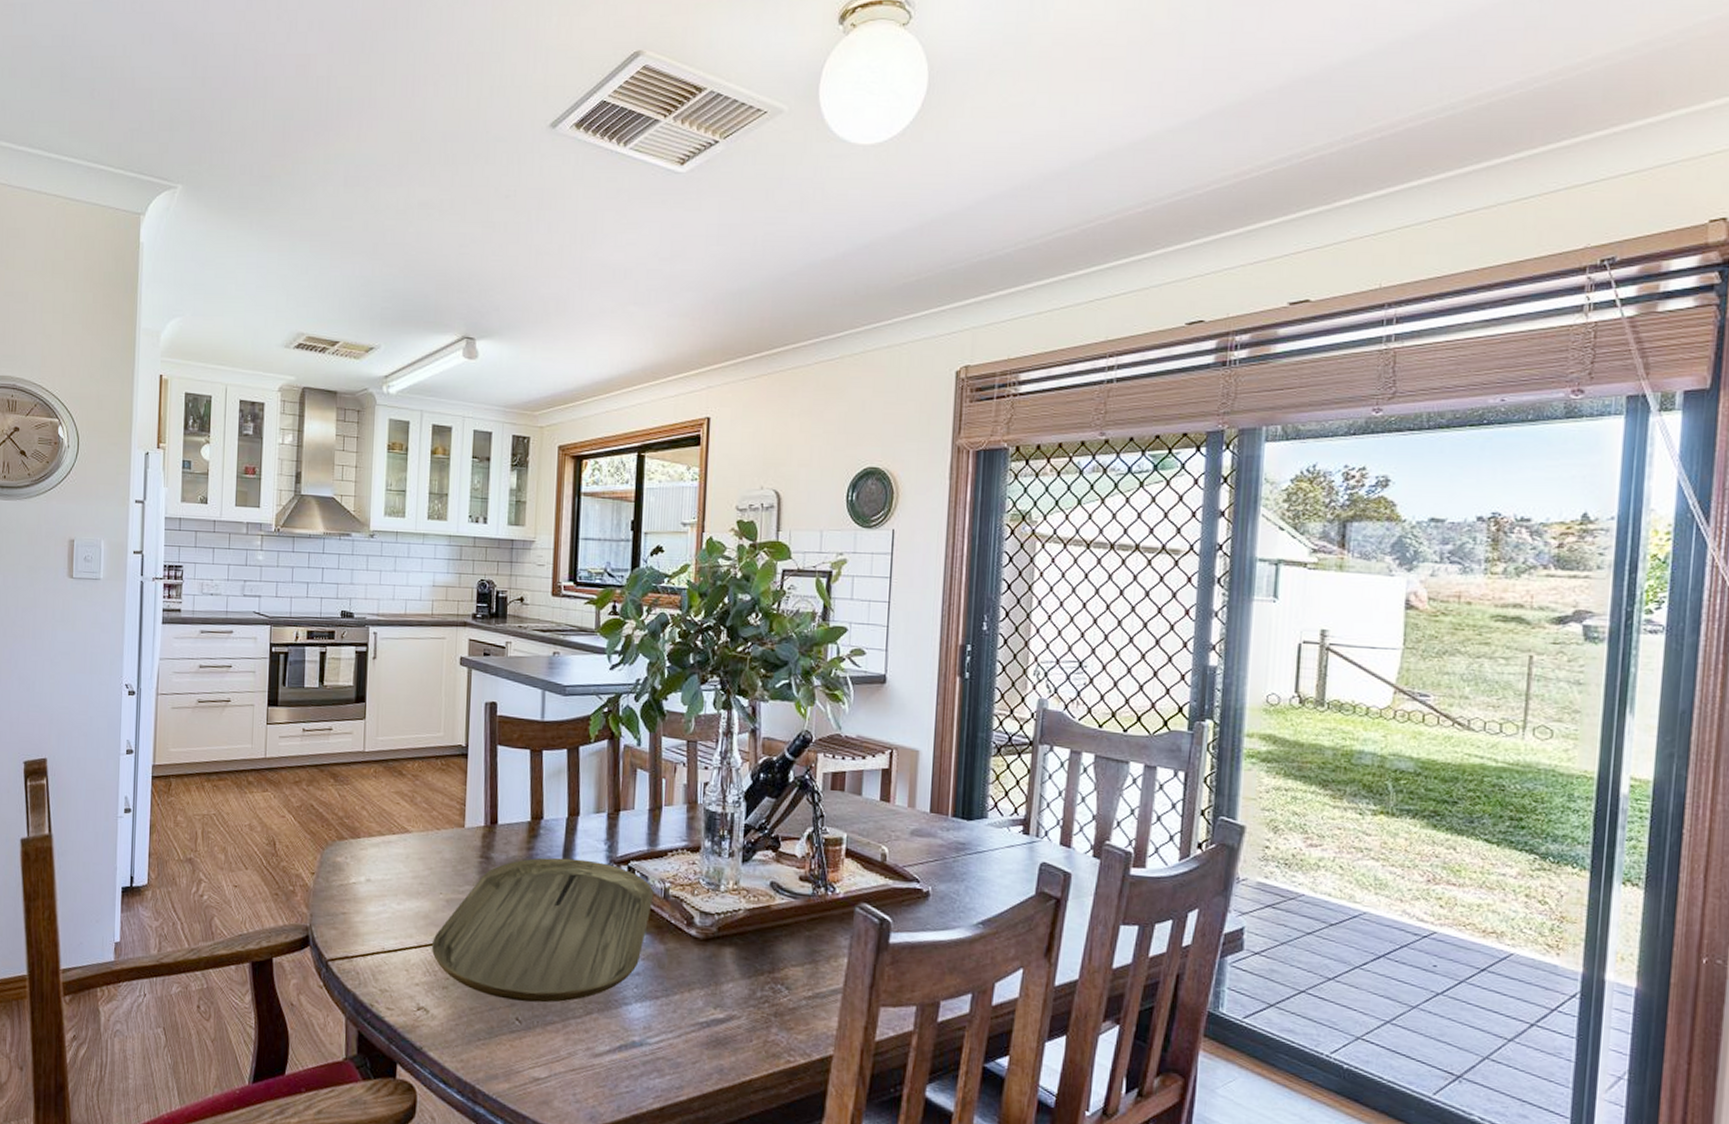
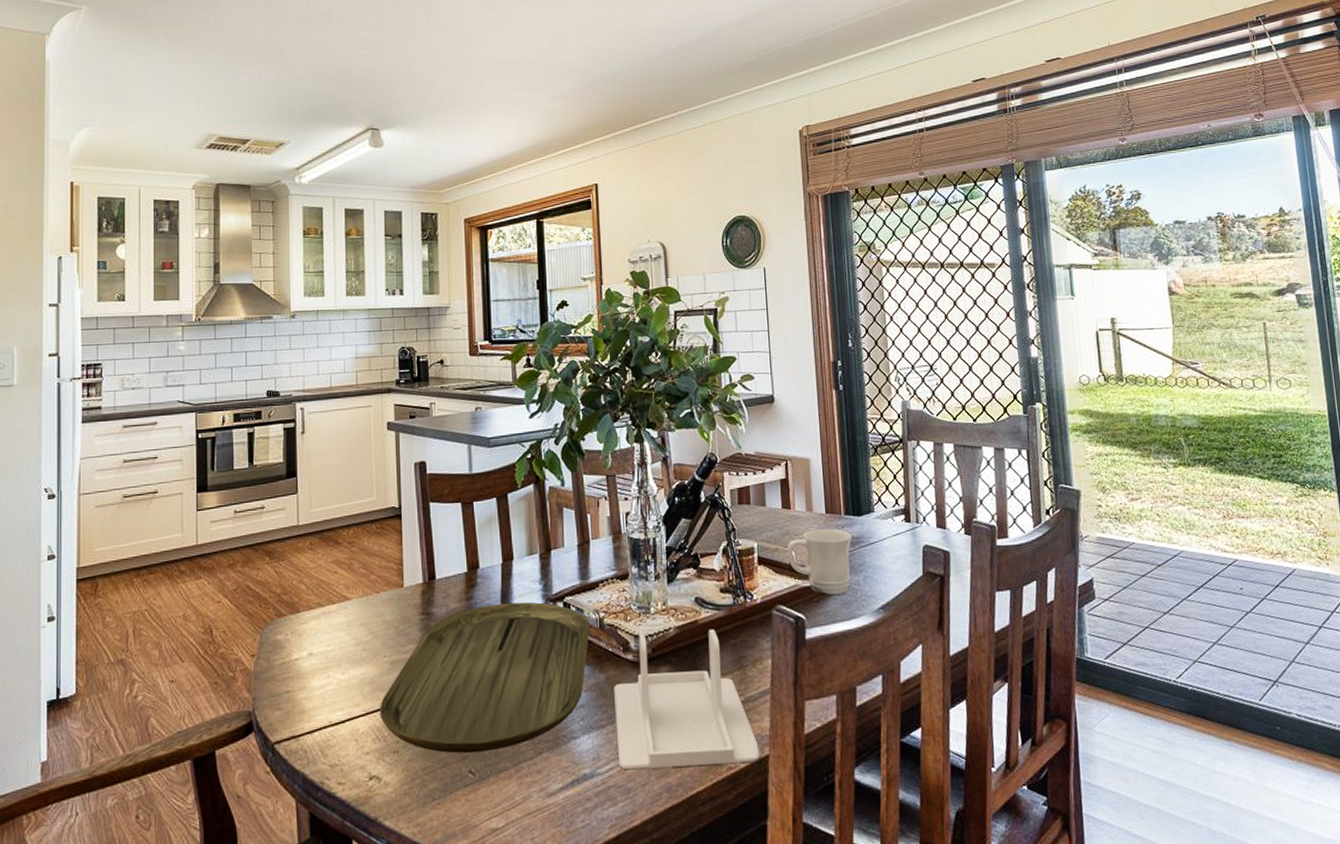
napkin holder: none [670,909,827,1061] -> present [614,629,764,770]
mug: none [879,827,958,903] -> present [787,528,852,596]

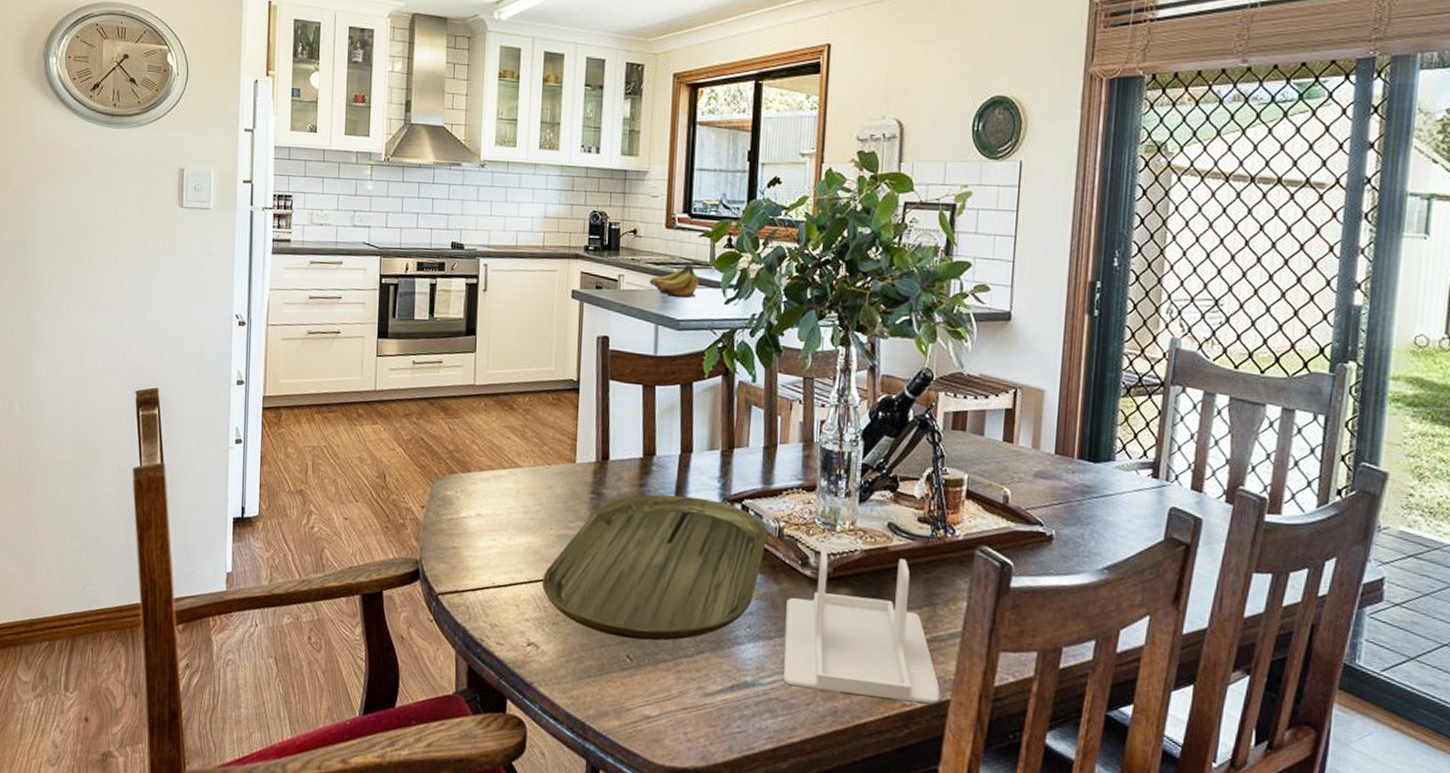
fruit: none [459,386,504,418] -> present [649,265,699,299]
mug: present [787,528,852,596] -> none [1001,469,1084,547]

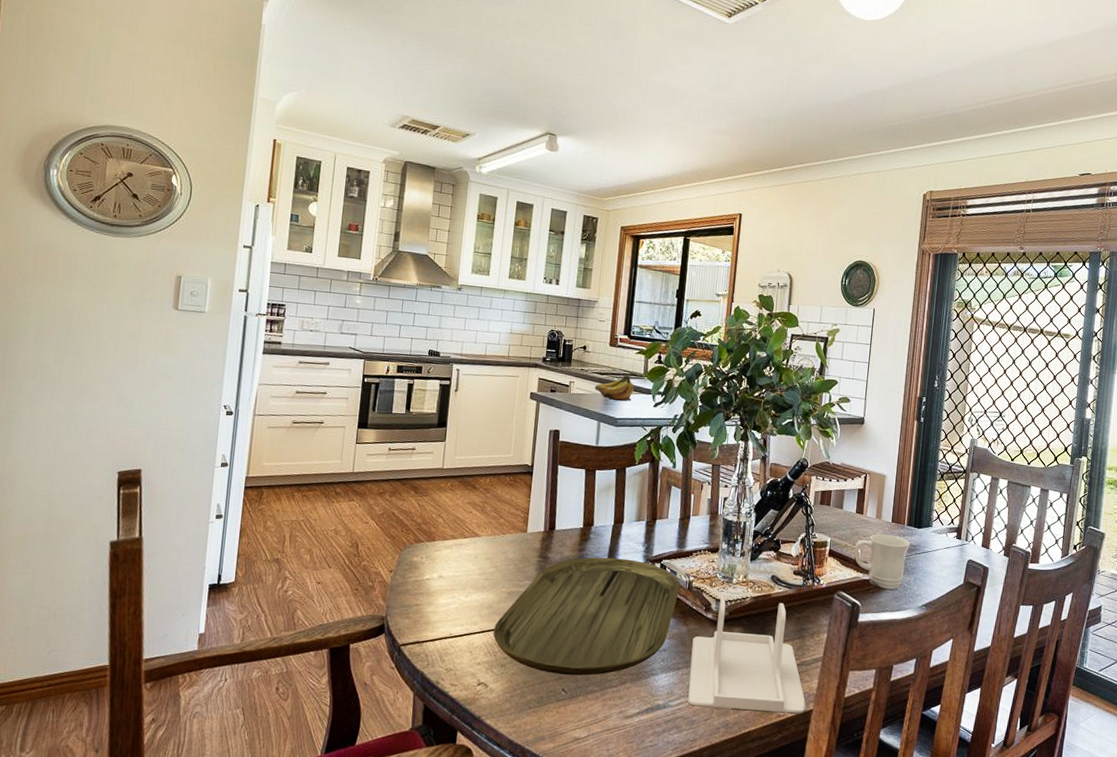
mug: none [1001,469,1084,547] -> present [854,533,911,591]

